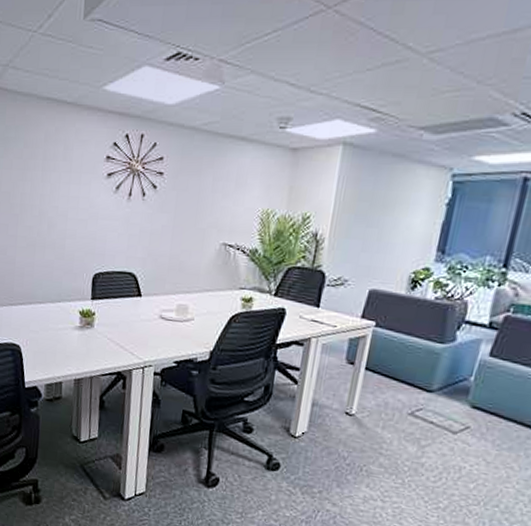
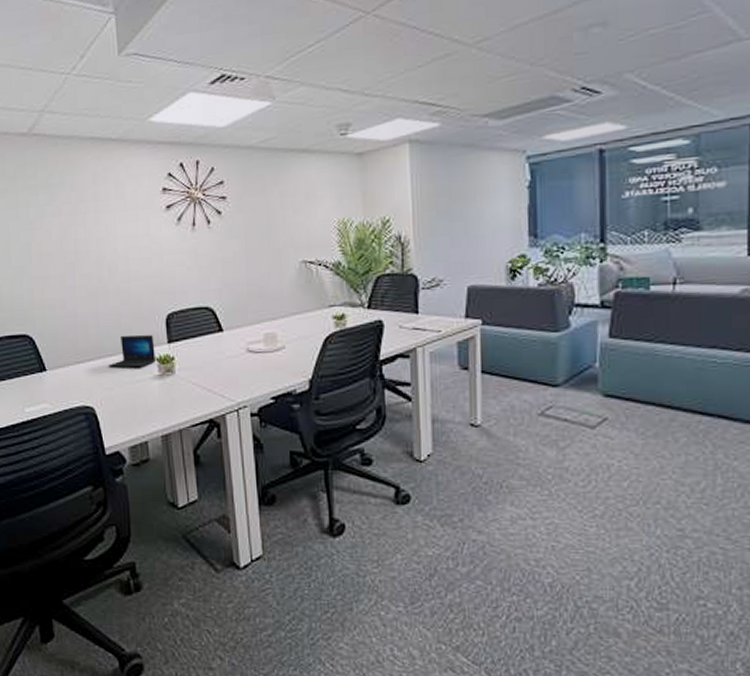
laptop: none [37,287,80,317] -> present [108,335,157,368]

